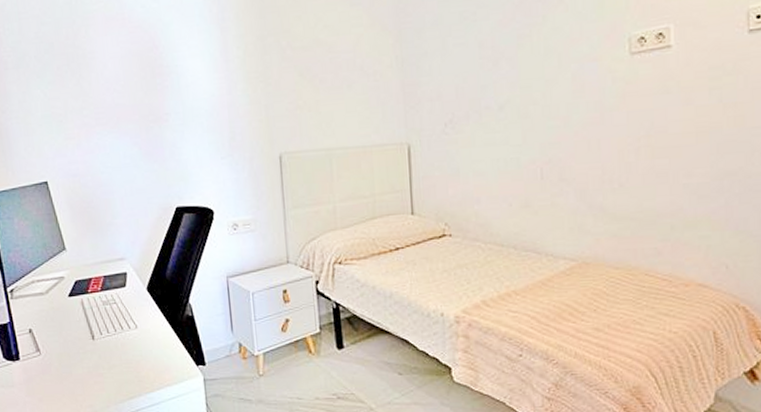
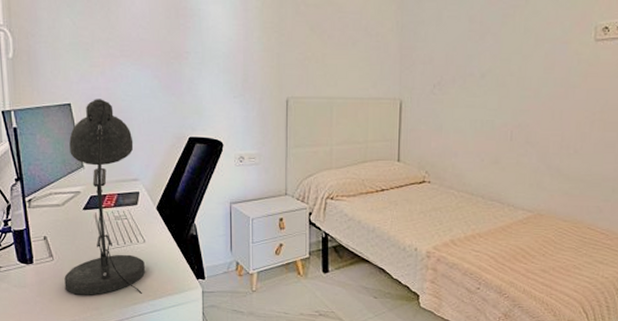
desk lamp: none [48,173,140,392] -> present [64,99,145,295]

